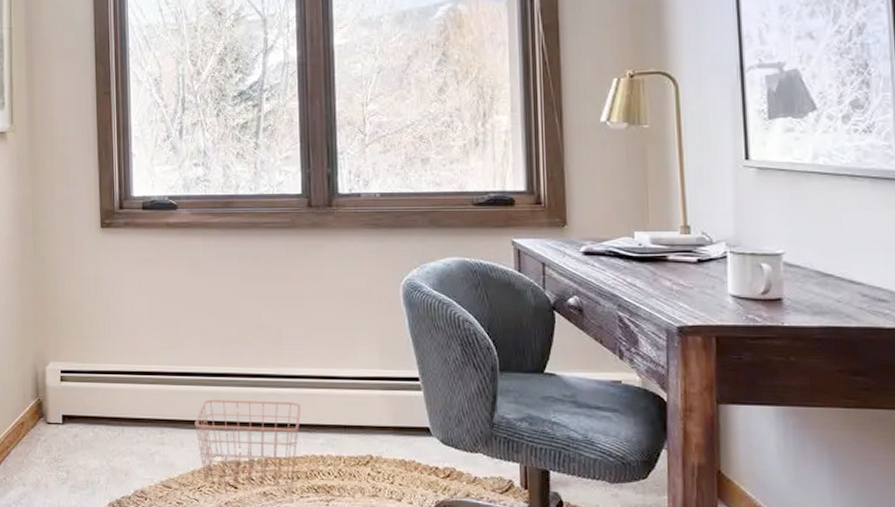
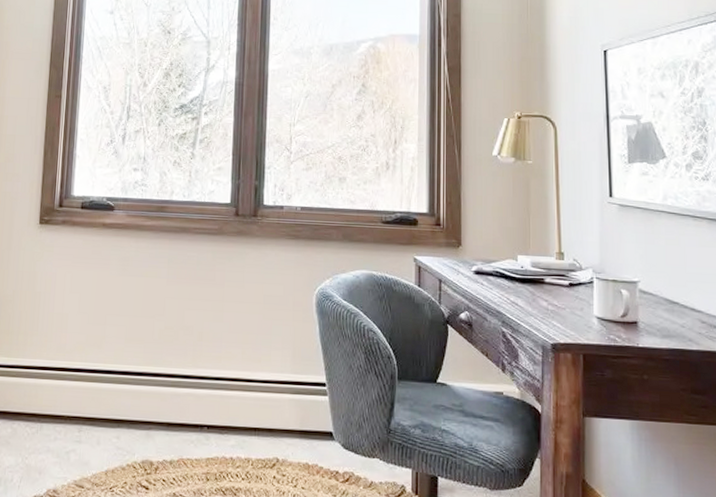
basket: present [194,399,301,487] -> none [112,398,215,489]

